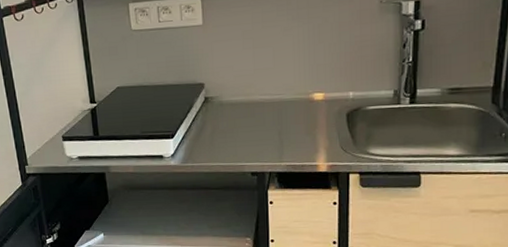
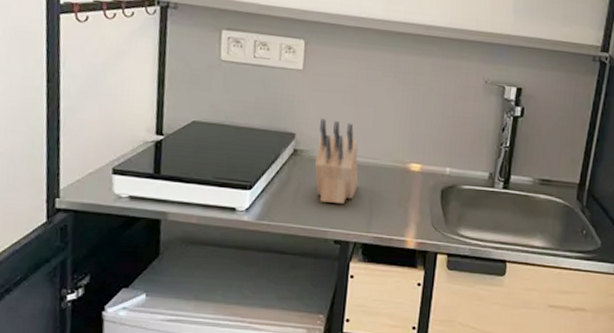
knife block: none [224,65,267,140] -> present [314,119,359,204]

